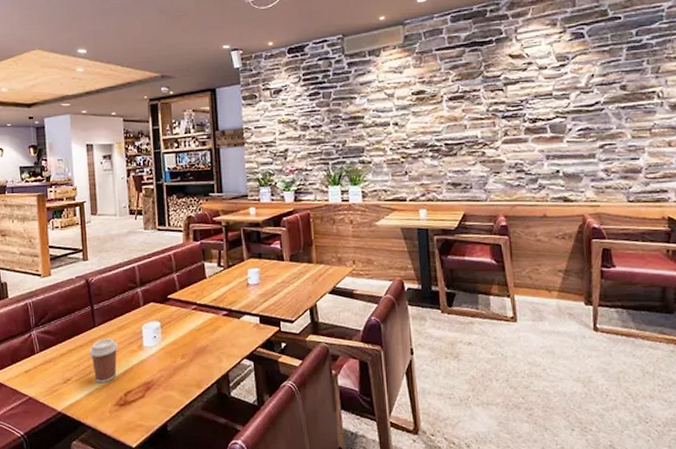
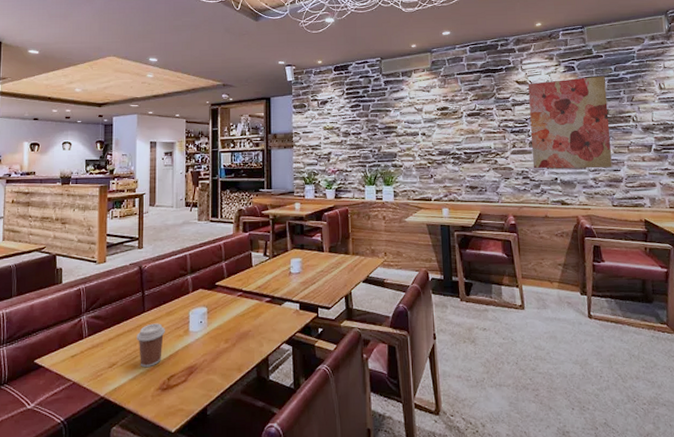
wall art: none [524,42,629,161] -> present [528,75,612,169]

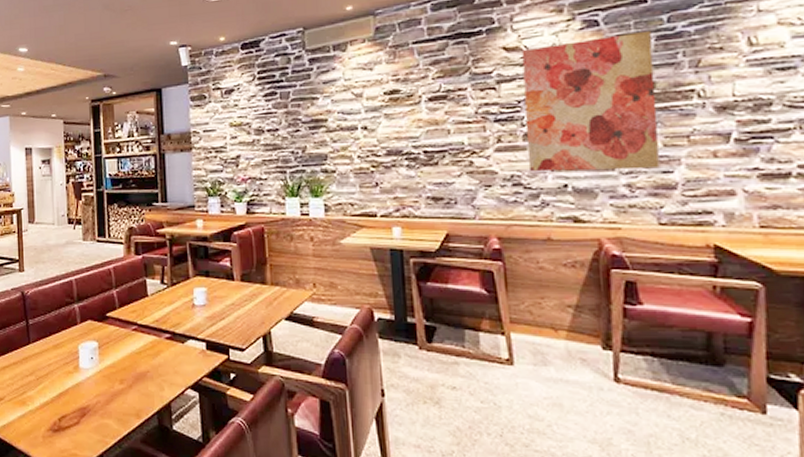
coffee cup: present [137,323,165,368] -> none [23,356,53,406]

